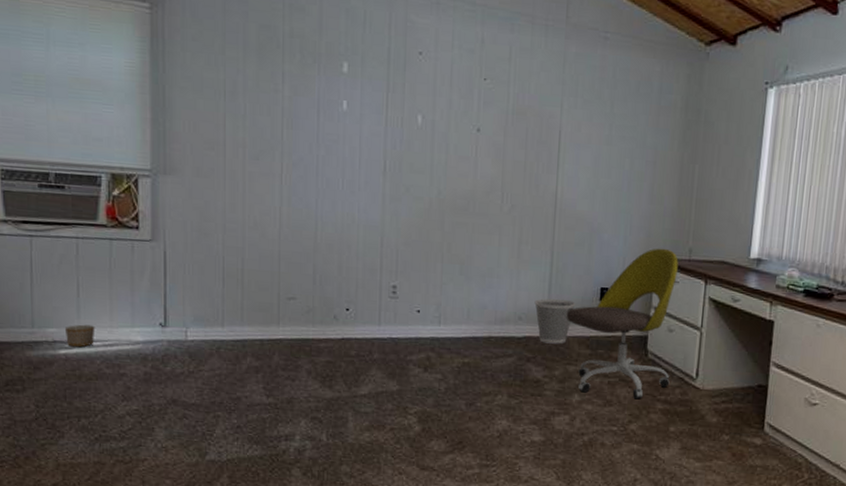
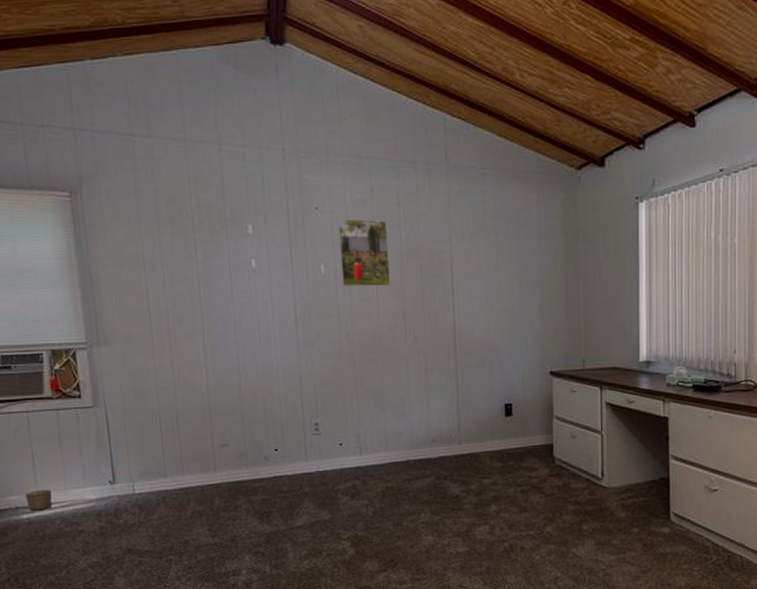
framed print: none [439,68,495,147] -> present [337,218,391,287]
wastebasket: present [534,298,576,344] -> none [445,419,484,461]
office chair: present [566,248,679,399] -> none [475,361,578,504]

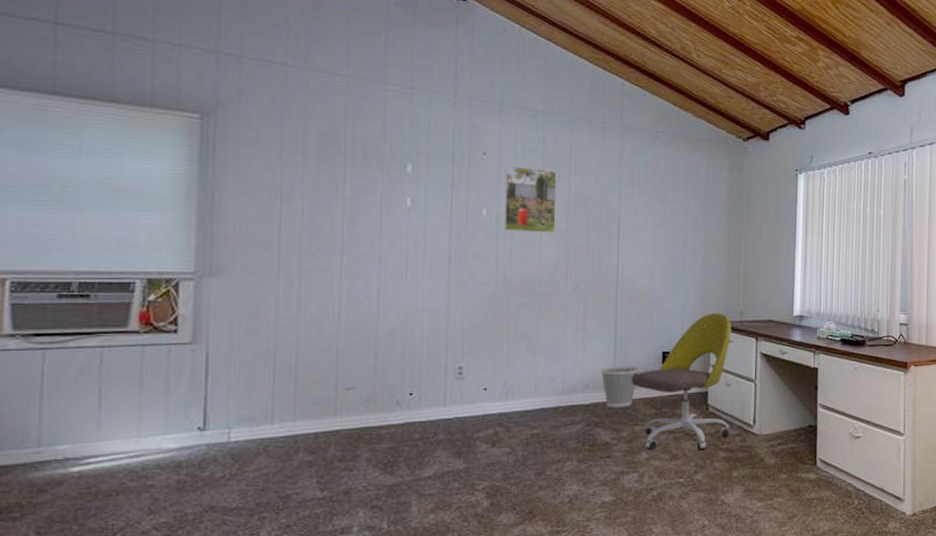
planter: present [24,489,53,511] -> none [80,437,119,463]
wastebasket: none [445,419,484,461] -> present [600,366,640,408]
office chair: none [475,361,578,504] -> present [631,313,731,451]

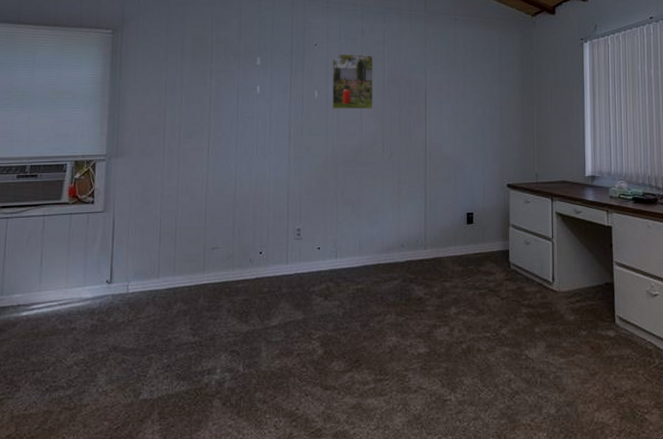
wastebasket: present [600,366,640,408] -> none [413,226,447,265]
office chair: present [631,313,731,451] -> none [440,175,531,306]

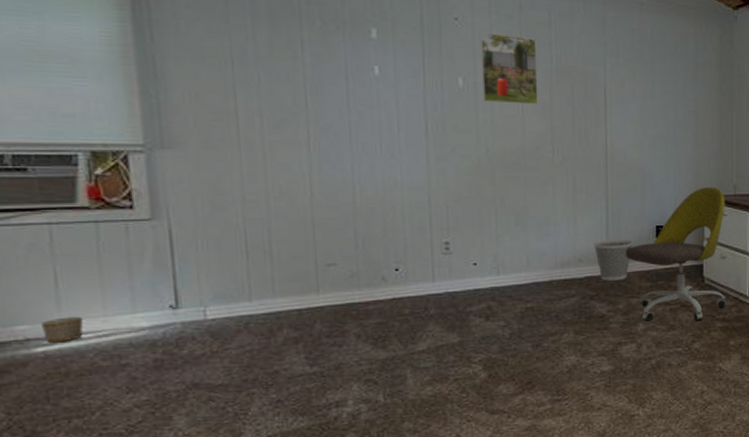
planter: none [28,288,53,309] -> present [40,316,84,343]
wastebasket: none [413,226,447,265] -> present [593,240,634,281]
office chair: none [440,175,531,306] -> present [625,186,726,321]

